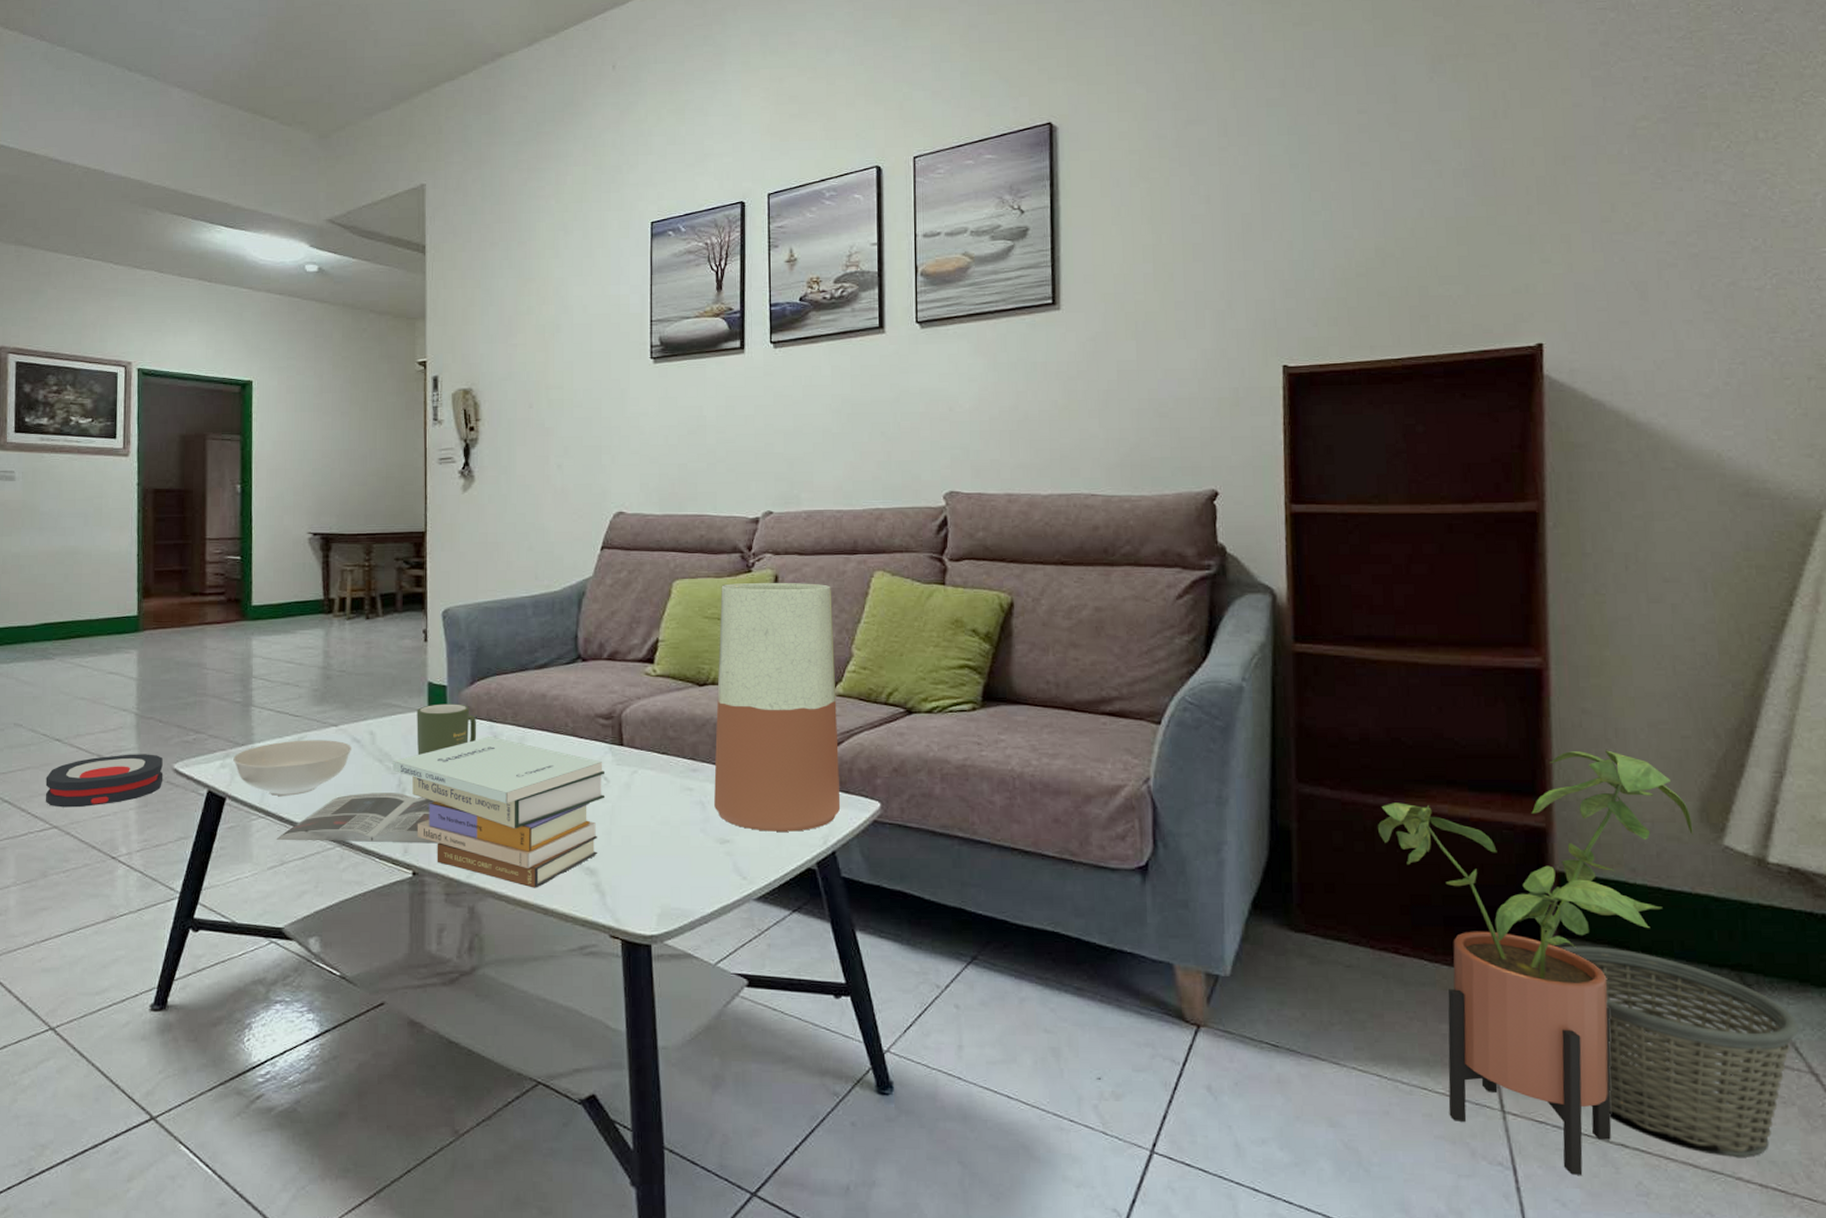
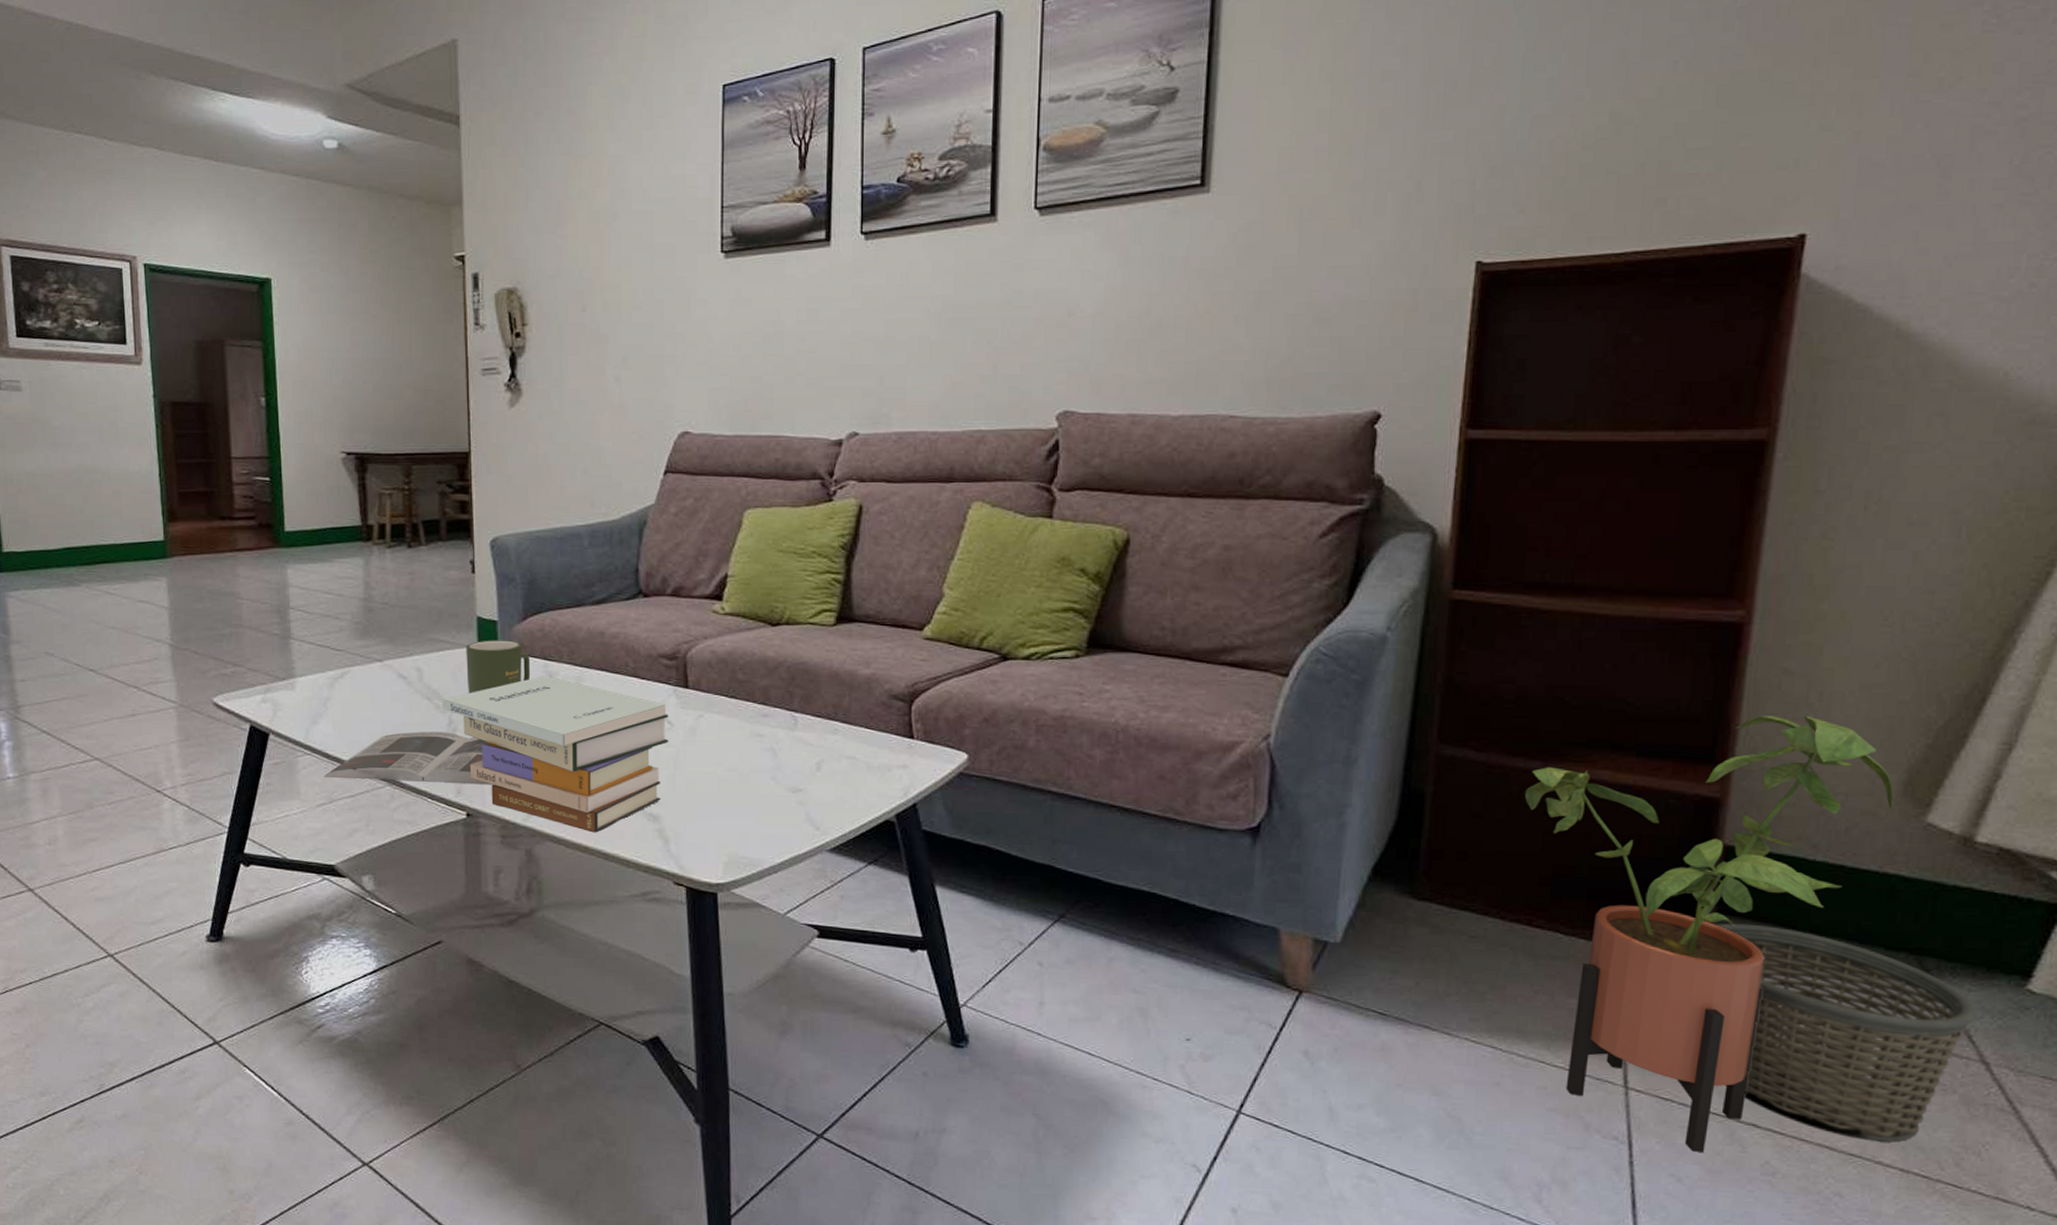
robot vacuum: present [45,754,164,808] -> none [83,686,204,740]
bowl: present [233,740,351,796] -> none [275,675,398,733]
vase: present [714,582,841,832] -> none [786,512,924,782]

